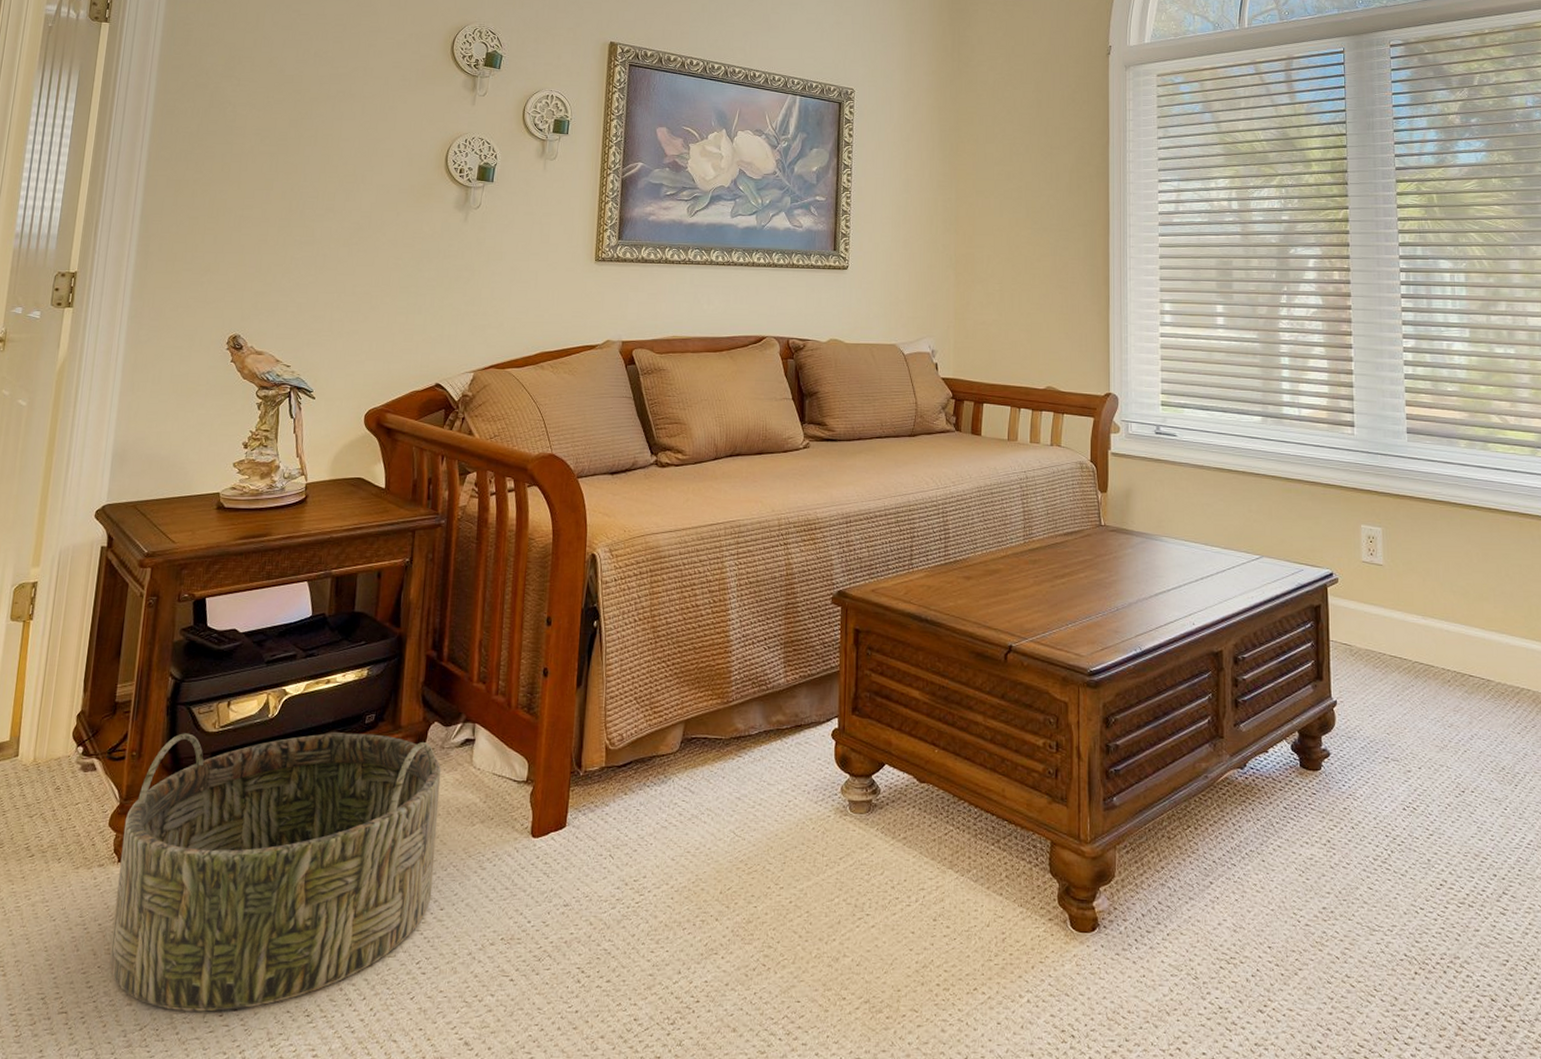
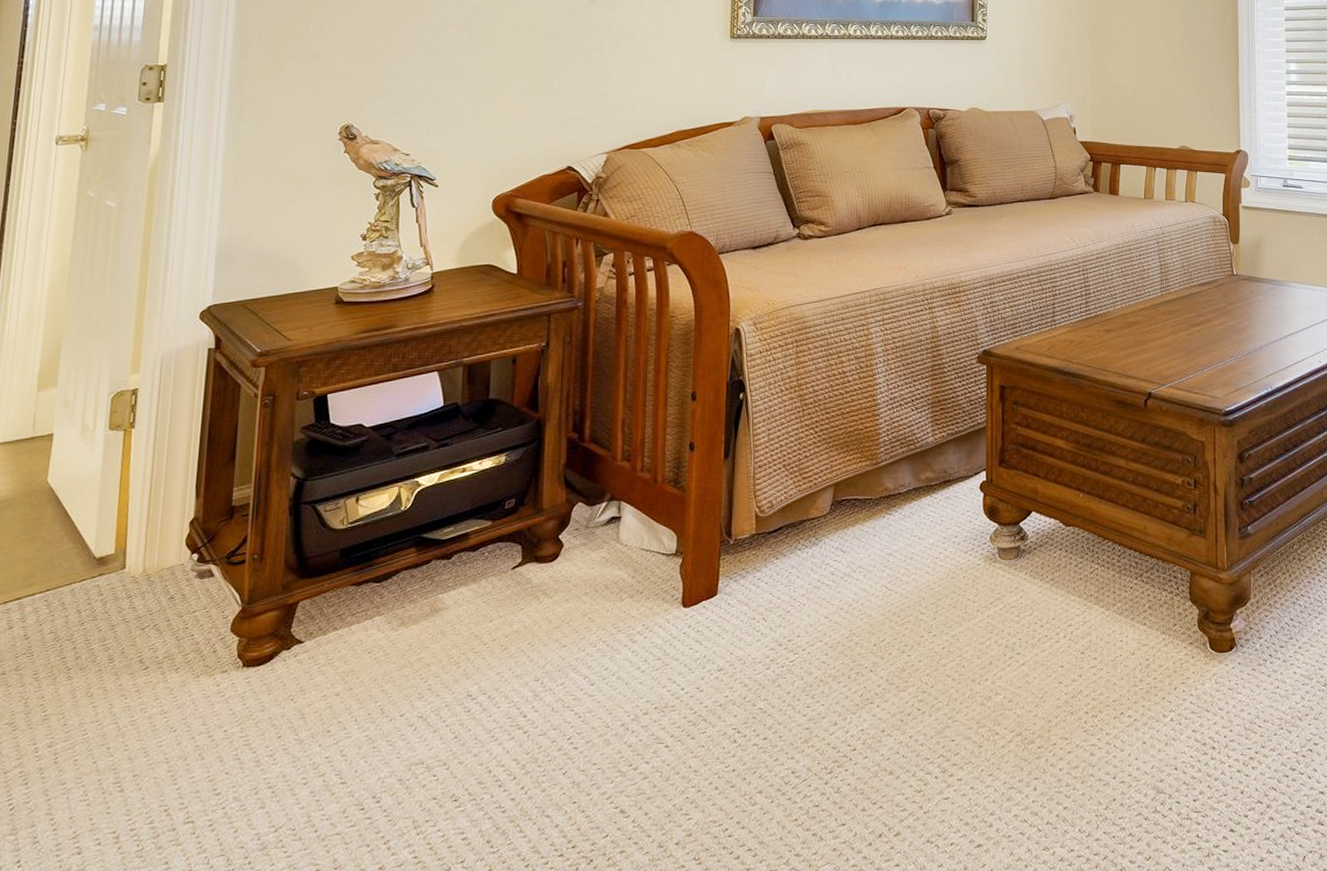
basket: present [109,733,442,1012] -> none [238,519,587,809]

